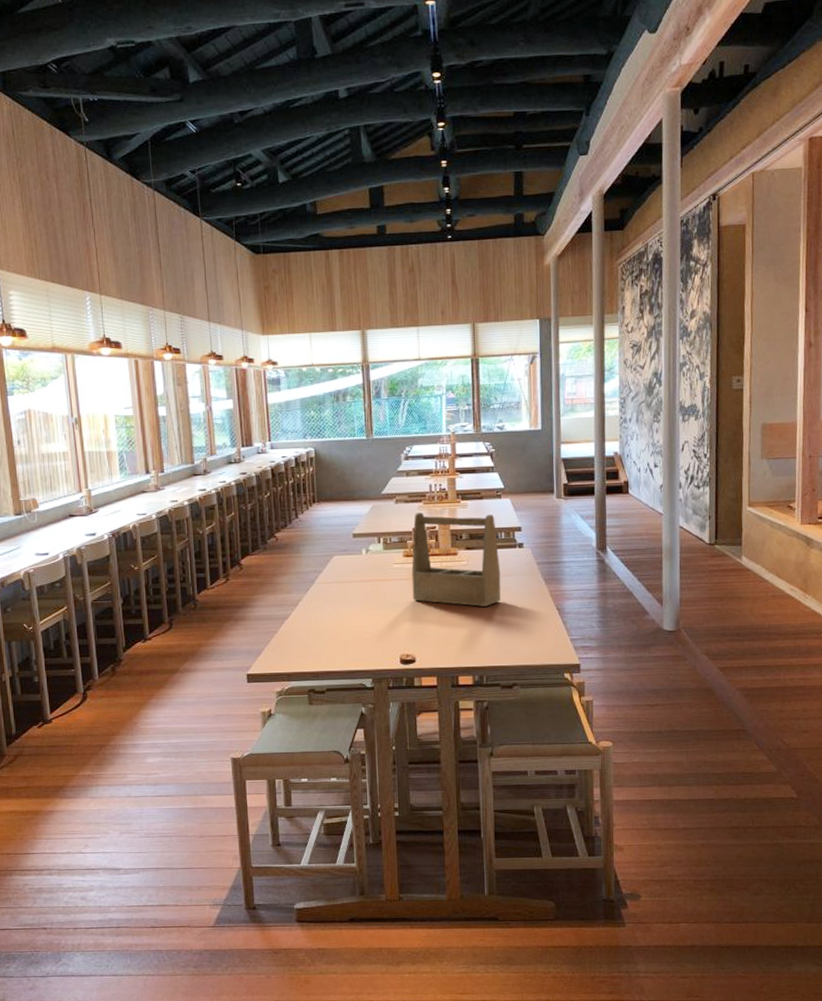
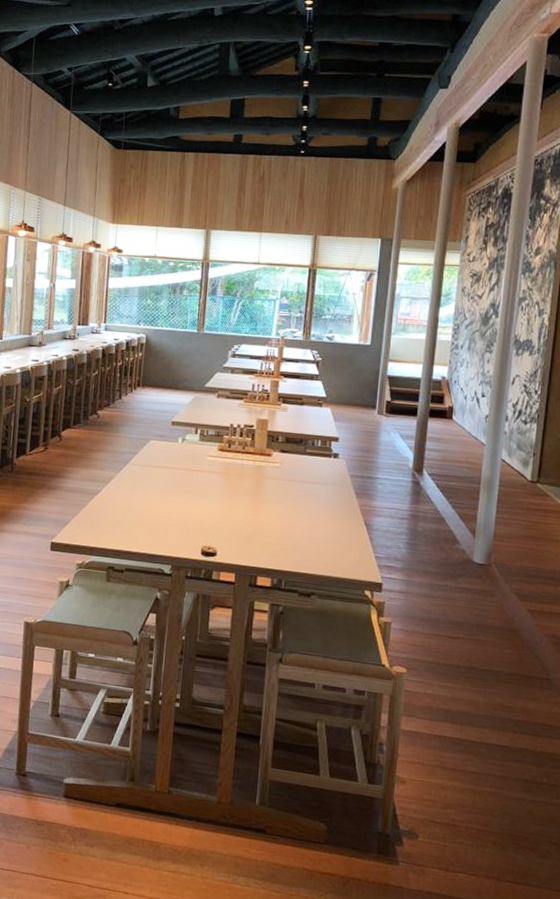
caddy: present [411,513,501,607] -> none [222,410,314,511]

